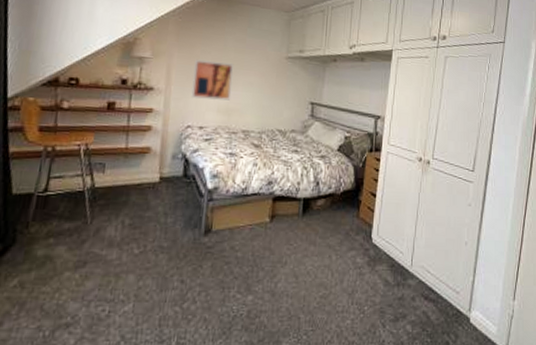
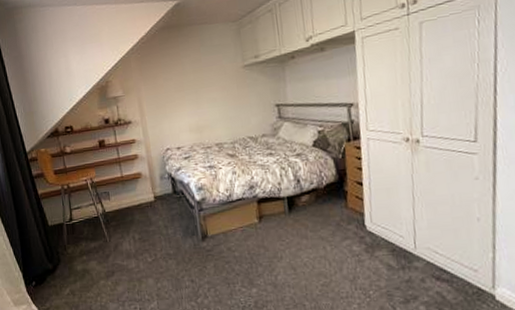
wall art: present [191,59,234,101] -> none [159,84,199,123]

